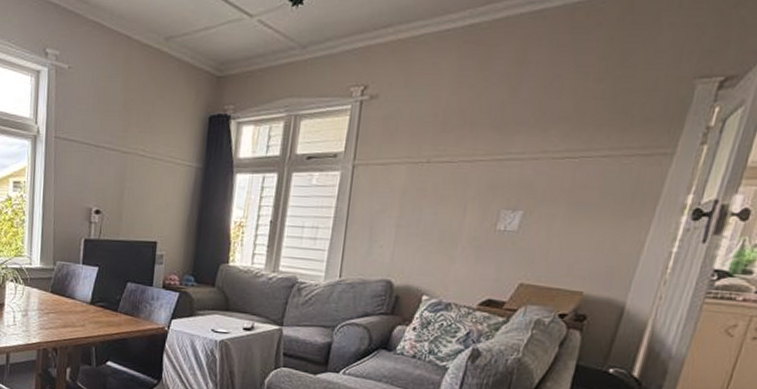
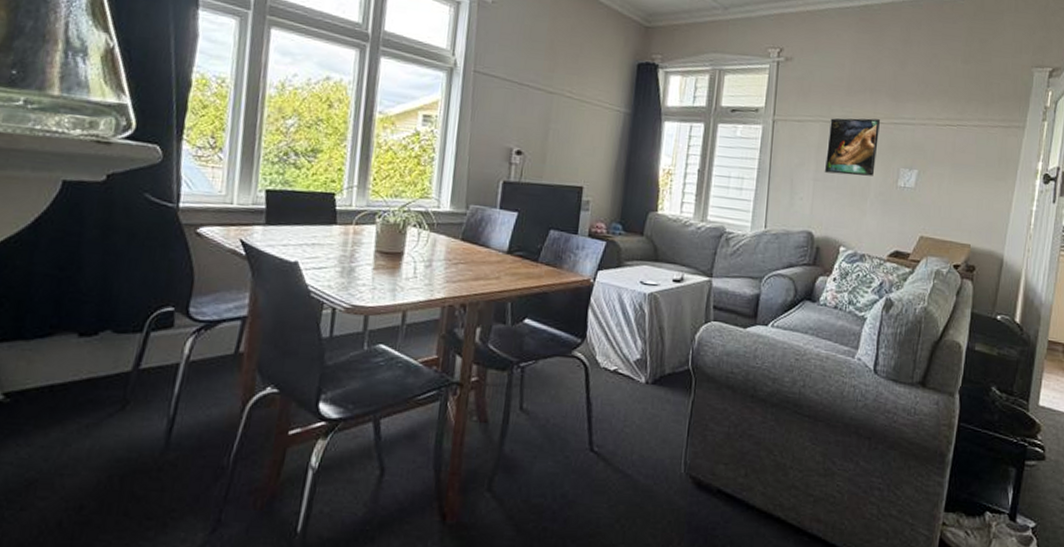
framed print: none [408,156,480,221] -> present [824,118,880,176]

